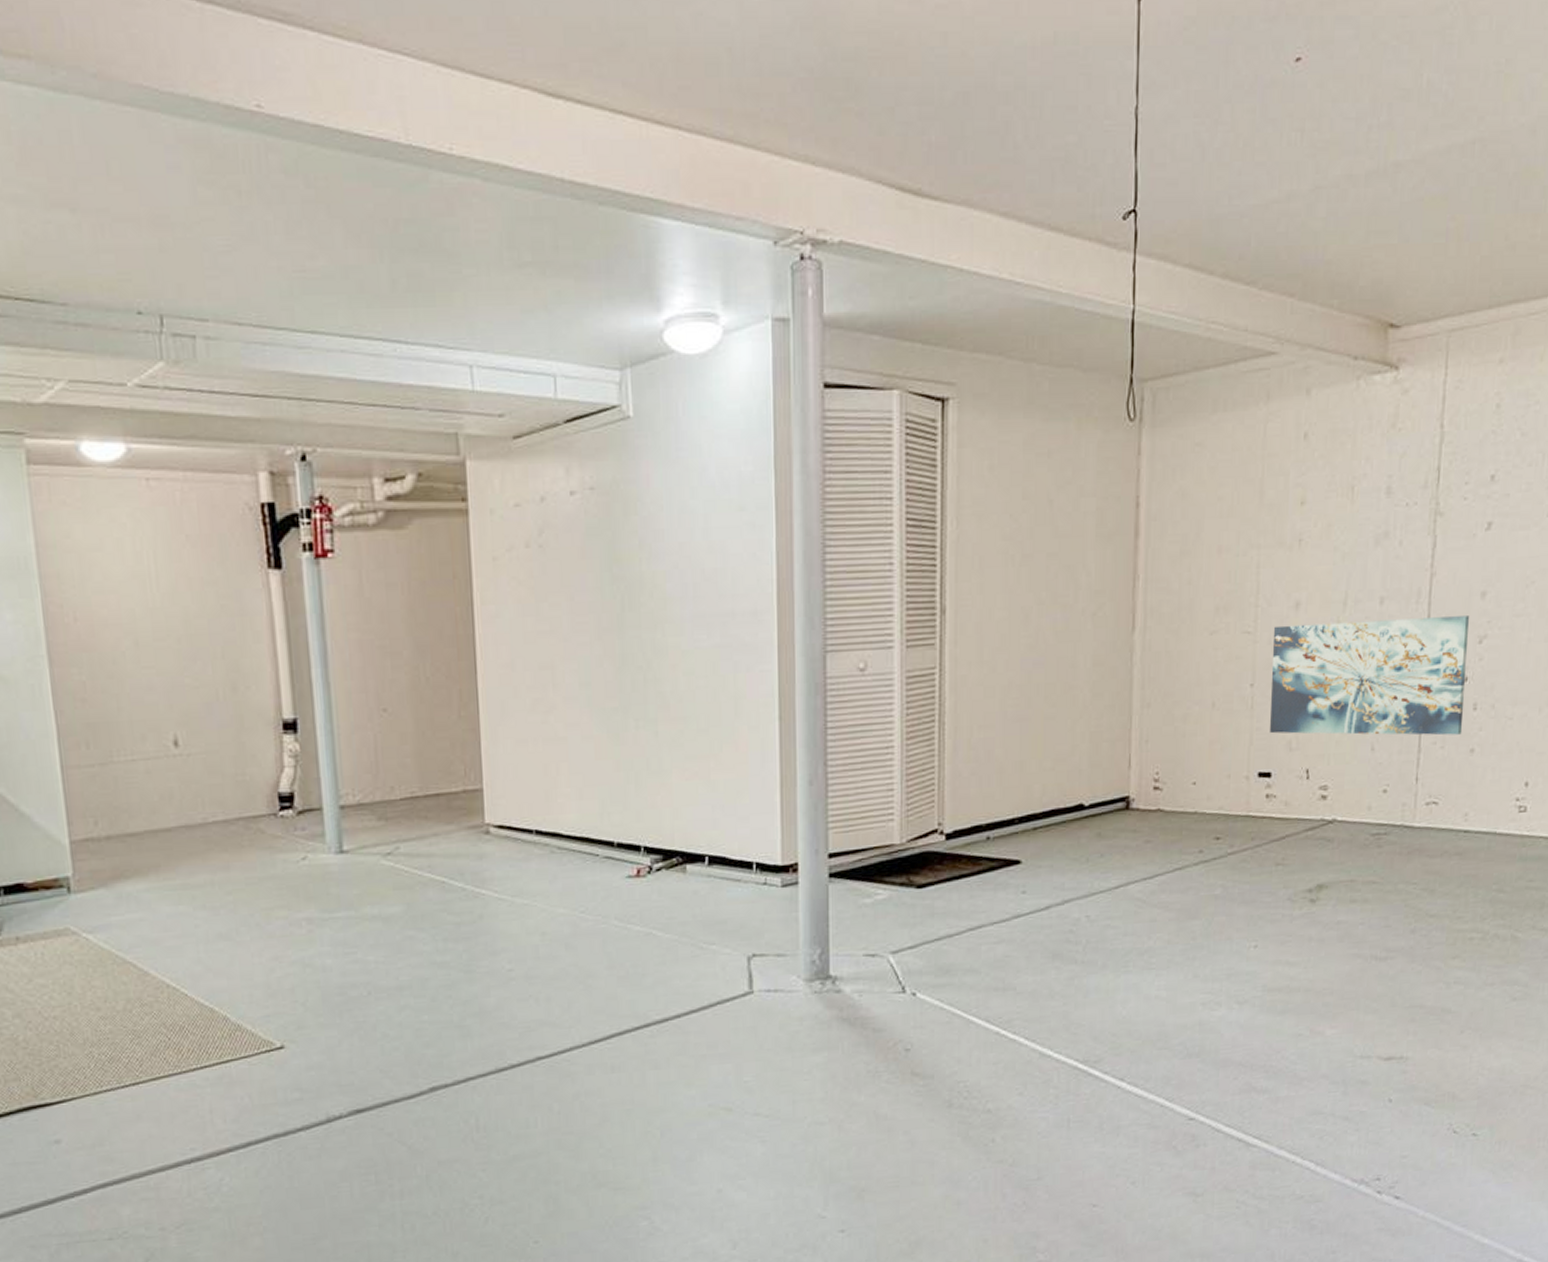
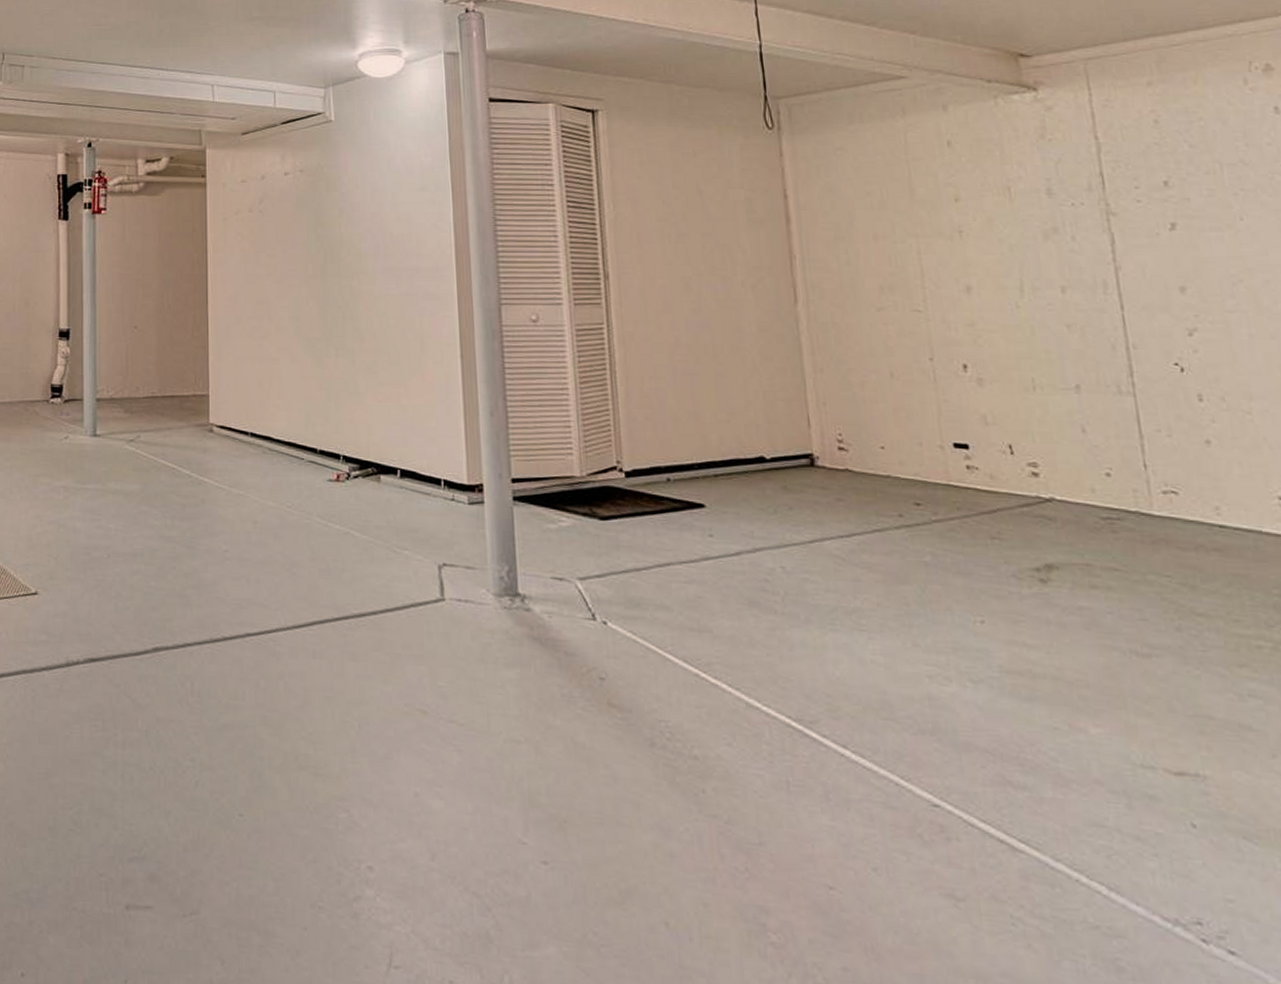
wall art: present [1269,616,1469,736] -> none [945,306,1191,424]

